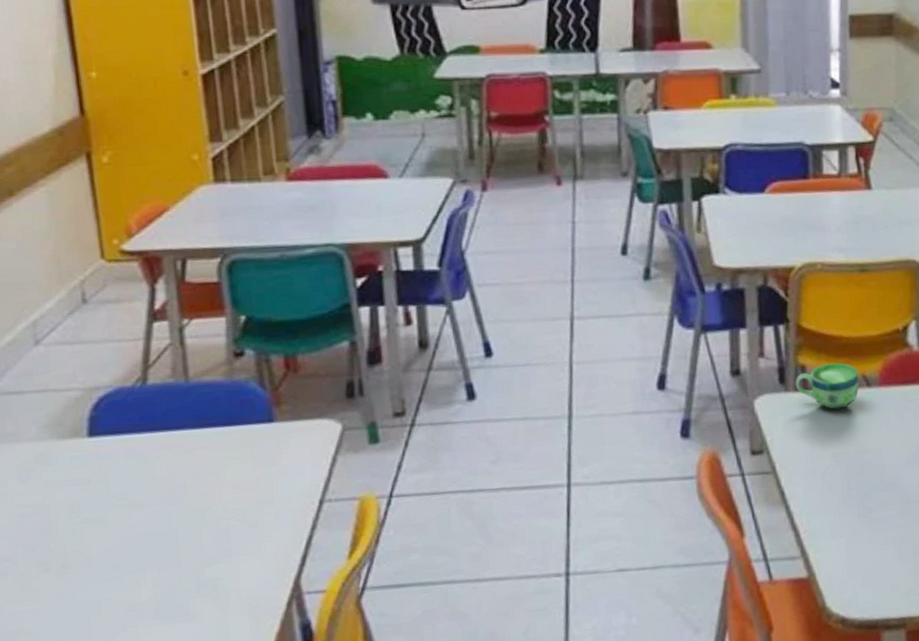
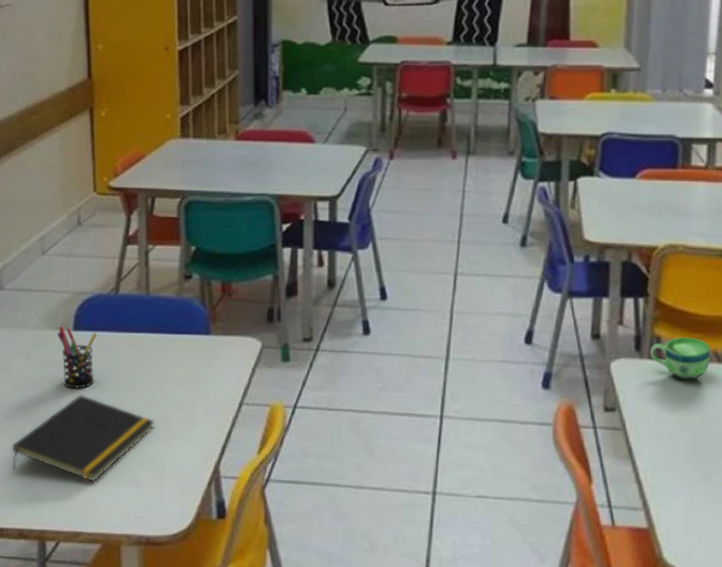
notepad: none [13,516,211,626] -> present [11,394,155,482]
pen holder: none [65,432,123,511] -> present [56,325,98,389]

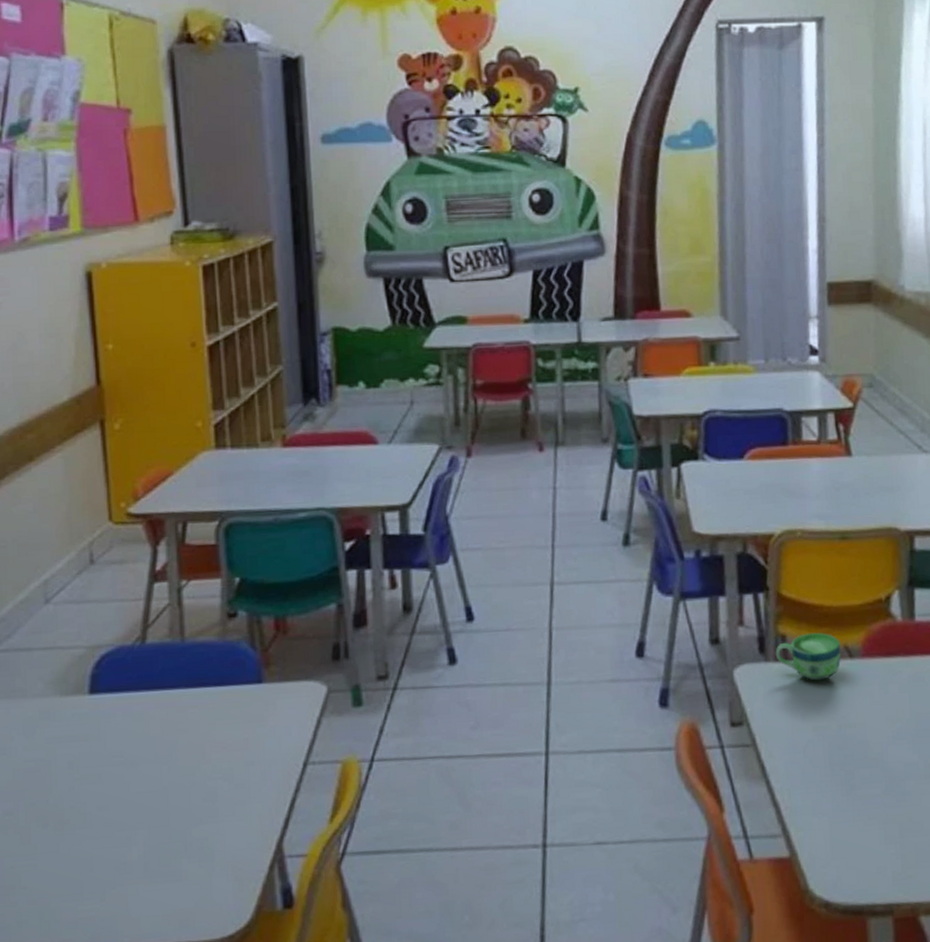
notepad: present [11,394,155,482] -> none [13,772,199,883]
pen holder: present [56,325,98,389] -> none [67,689,121,767]

